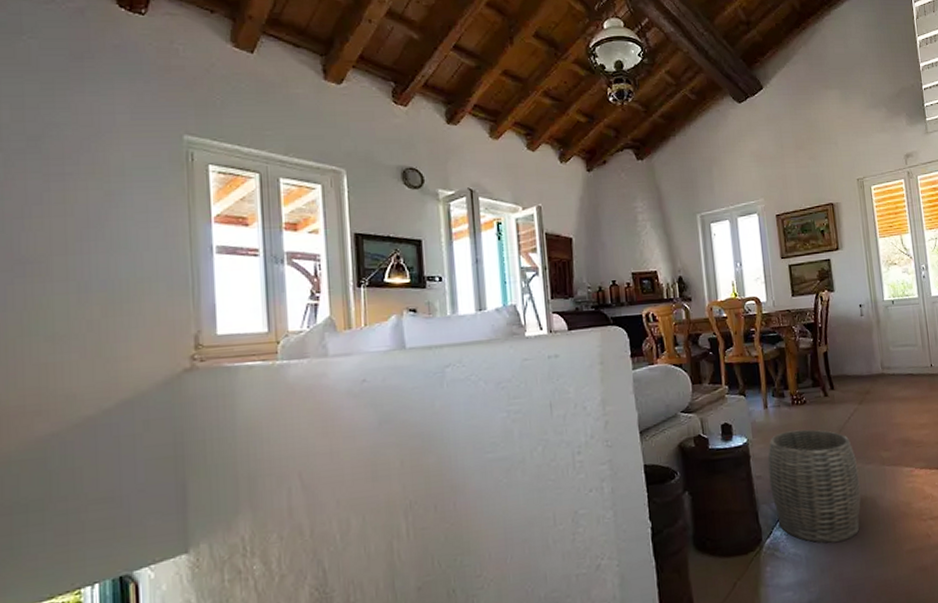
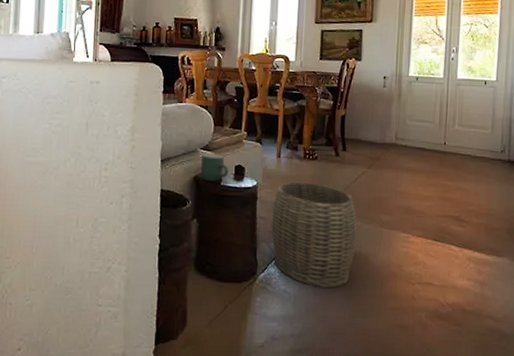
mug: none [683,415,715,448] -> present [201,153,228,182]

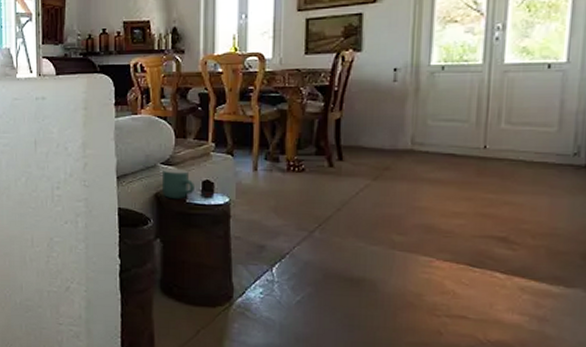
woven basket: present [271,181,357,288] -> none [249,197,360,317]

